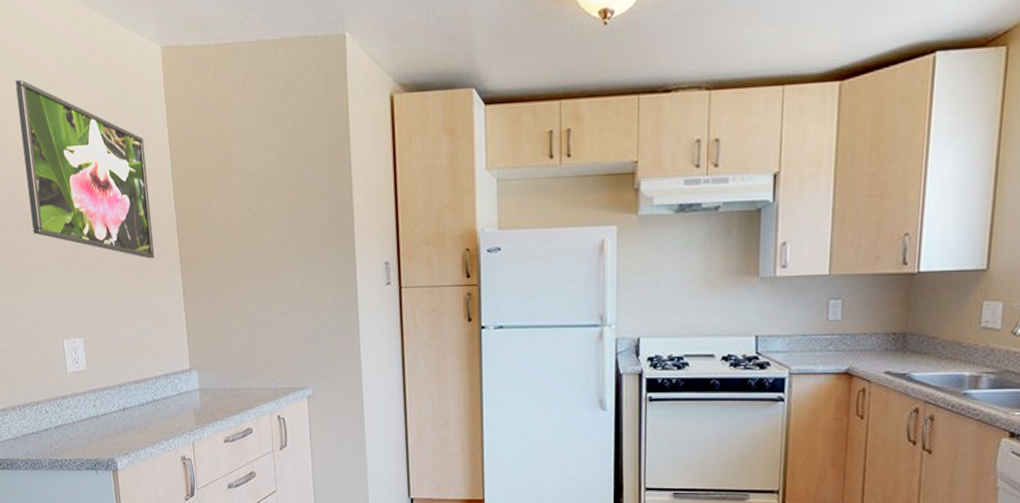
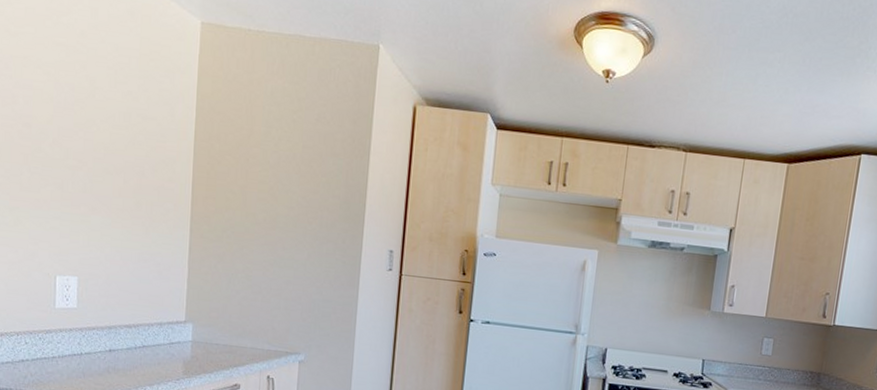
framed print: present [15,79,155,259] -> none [41,23,171,213]

